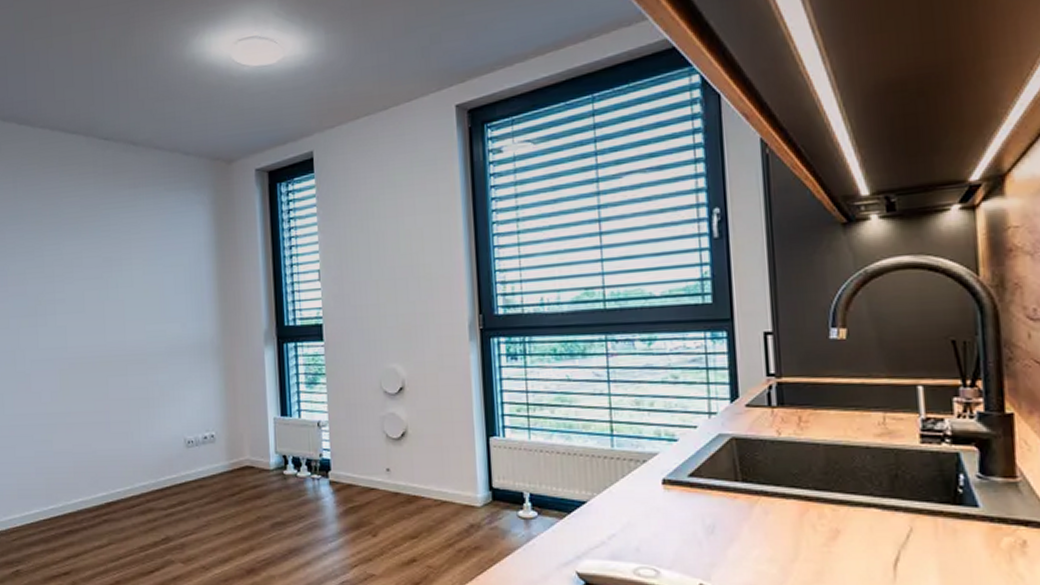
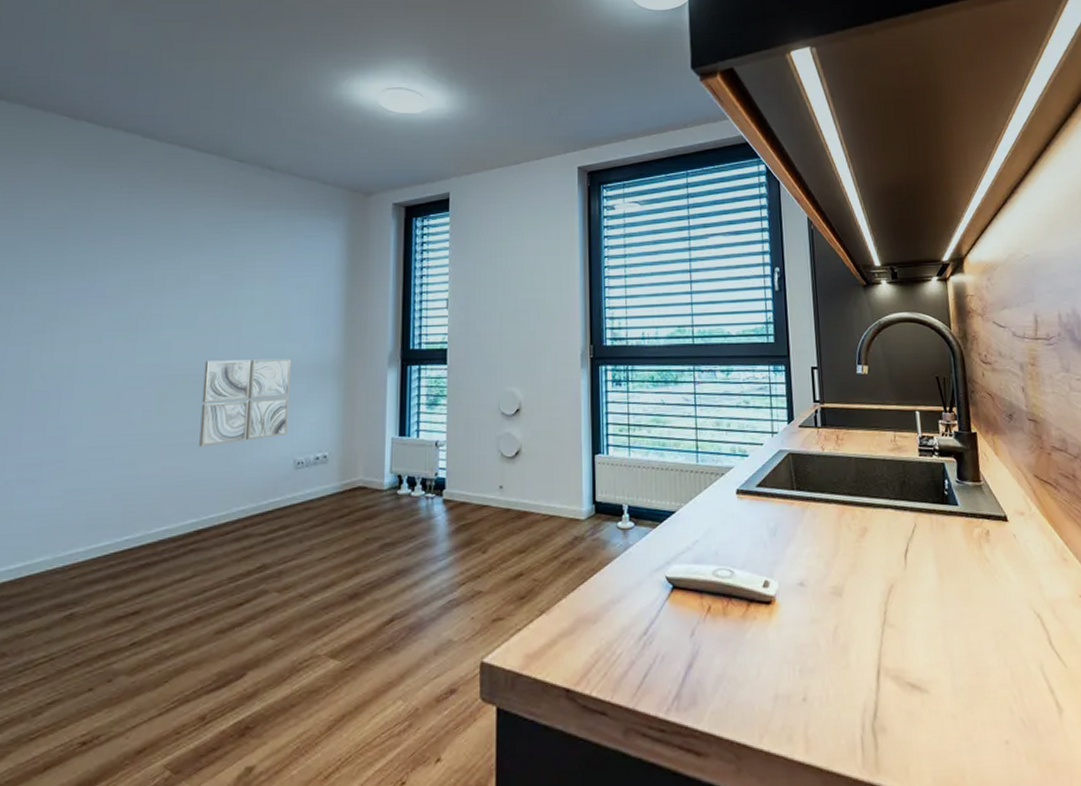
wall art: none [96,339,176,426] -> present [199,358,292,447]

